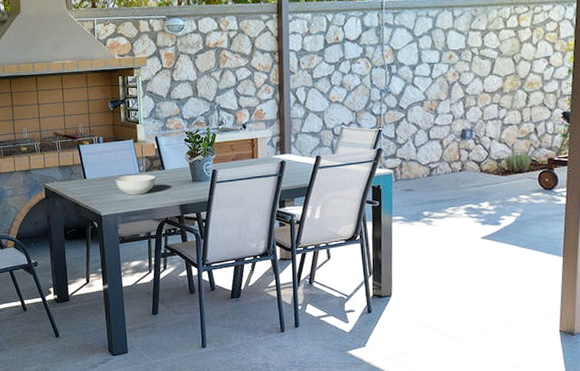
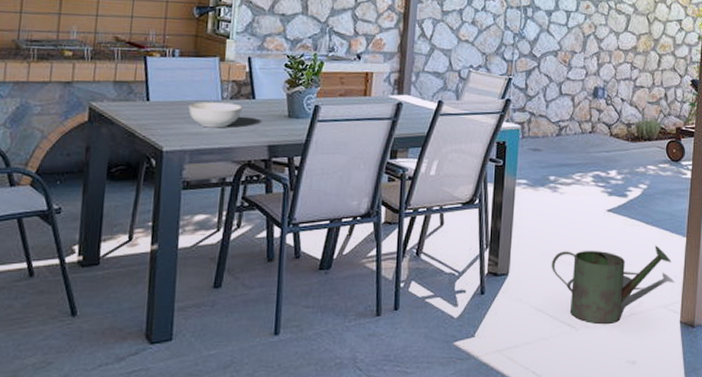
watering can: none [431,265,548,335] -> present [552,245,671,325]

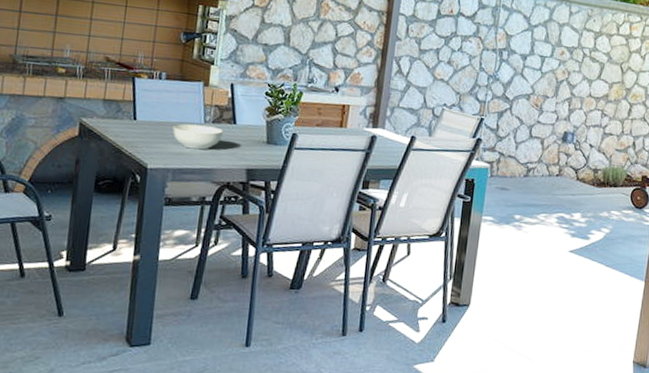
watering can: present [552,245,671,325] -> none [512,287,629,359]

